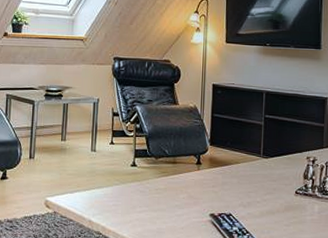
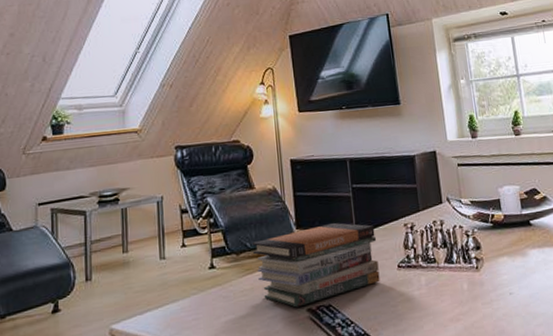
book stack: none [169,145,280,211] -> present [251,222,380,308]

